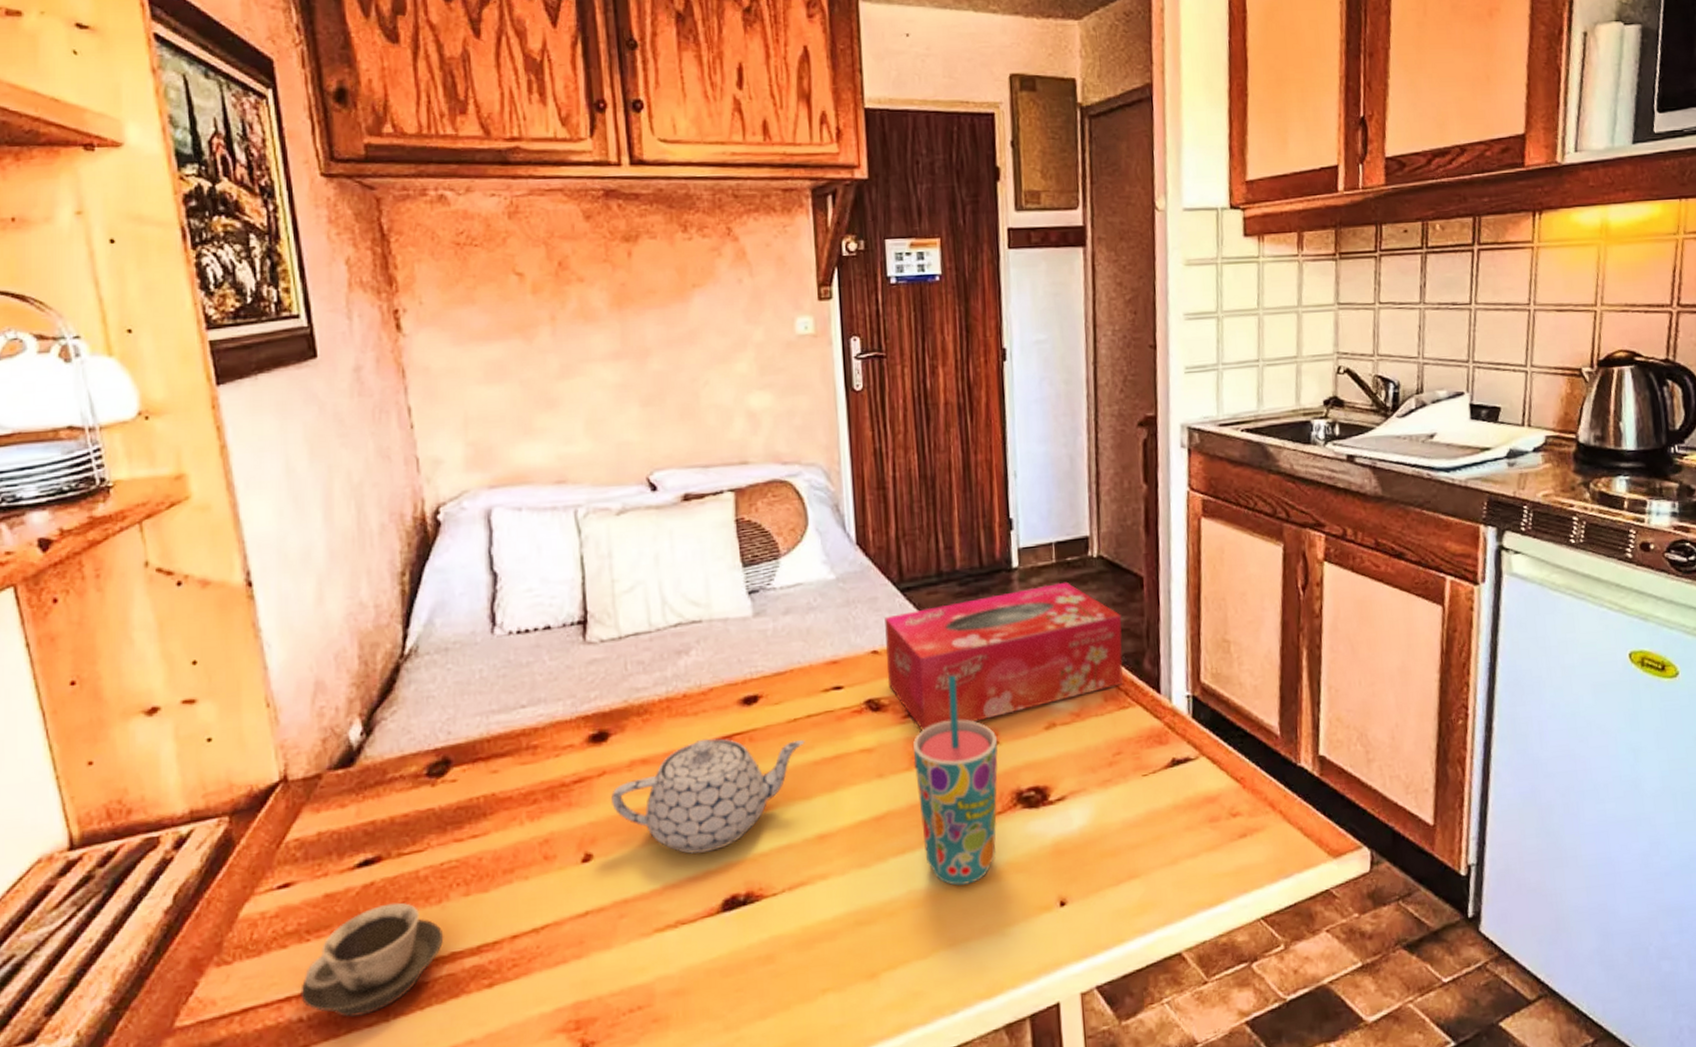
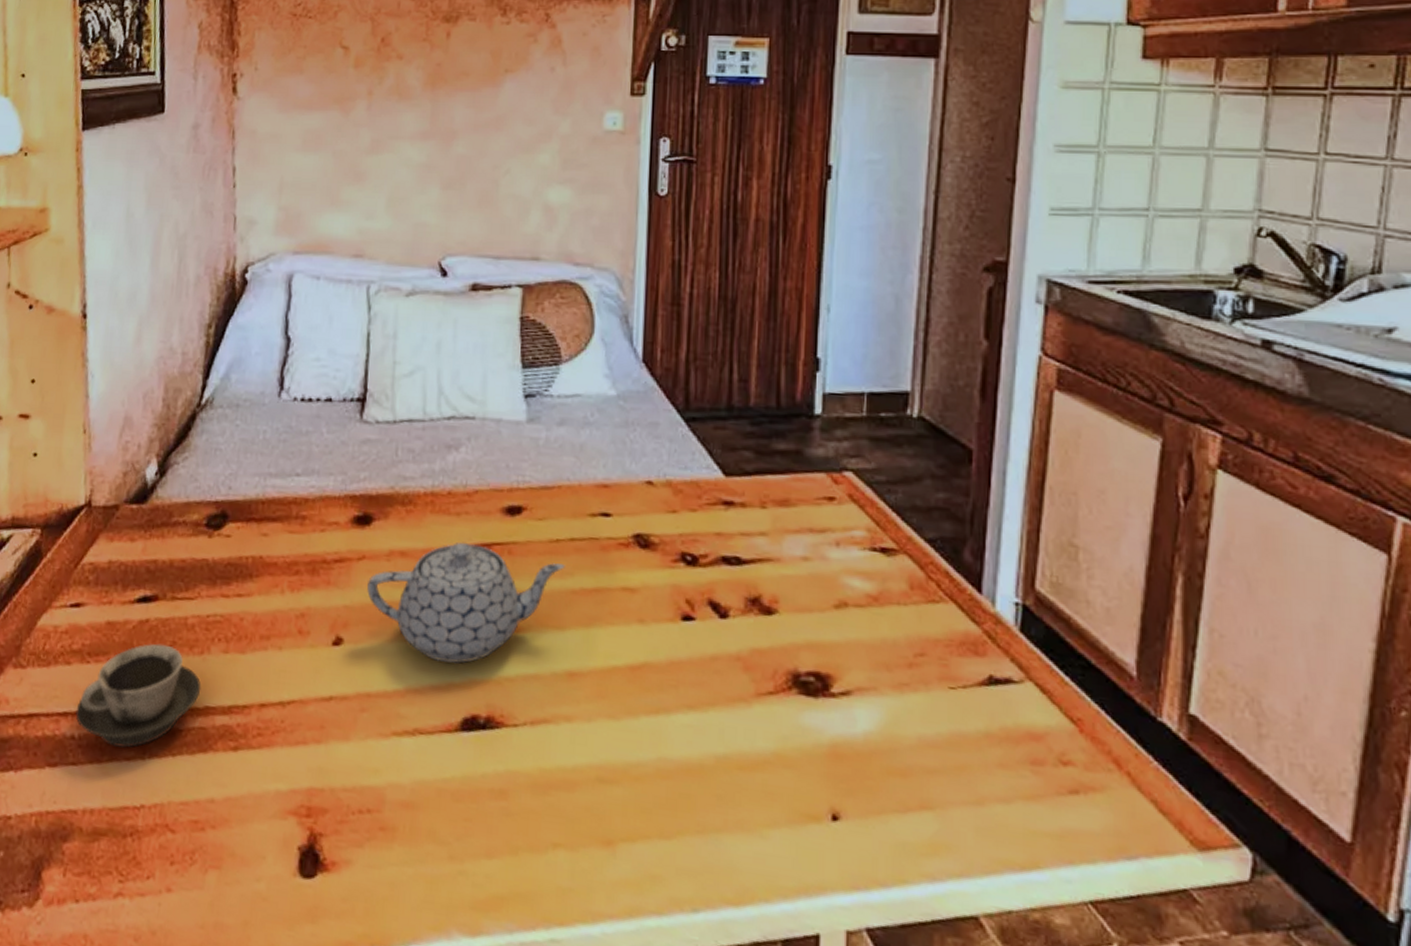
tissue box: present [884,581,1123,731] -> none [661,439,941,583]
cup: present [912,675,998,886] -> none [679,524,778,767]

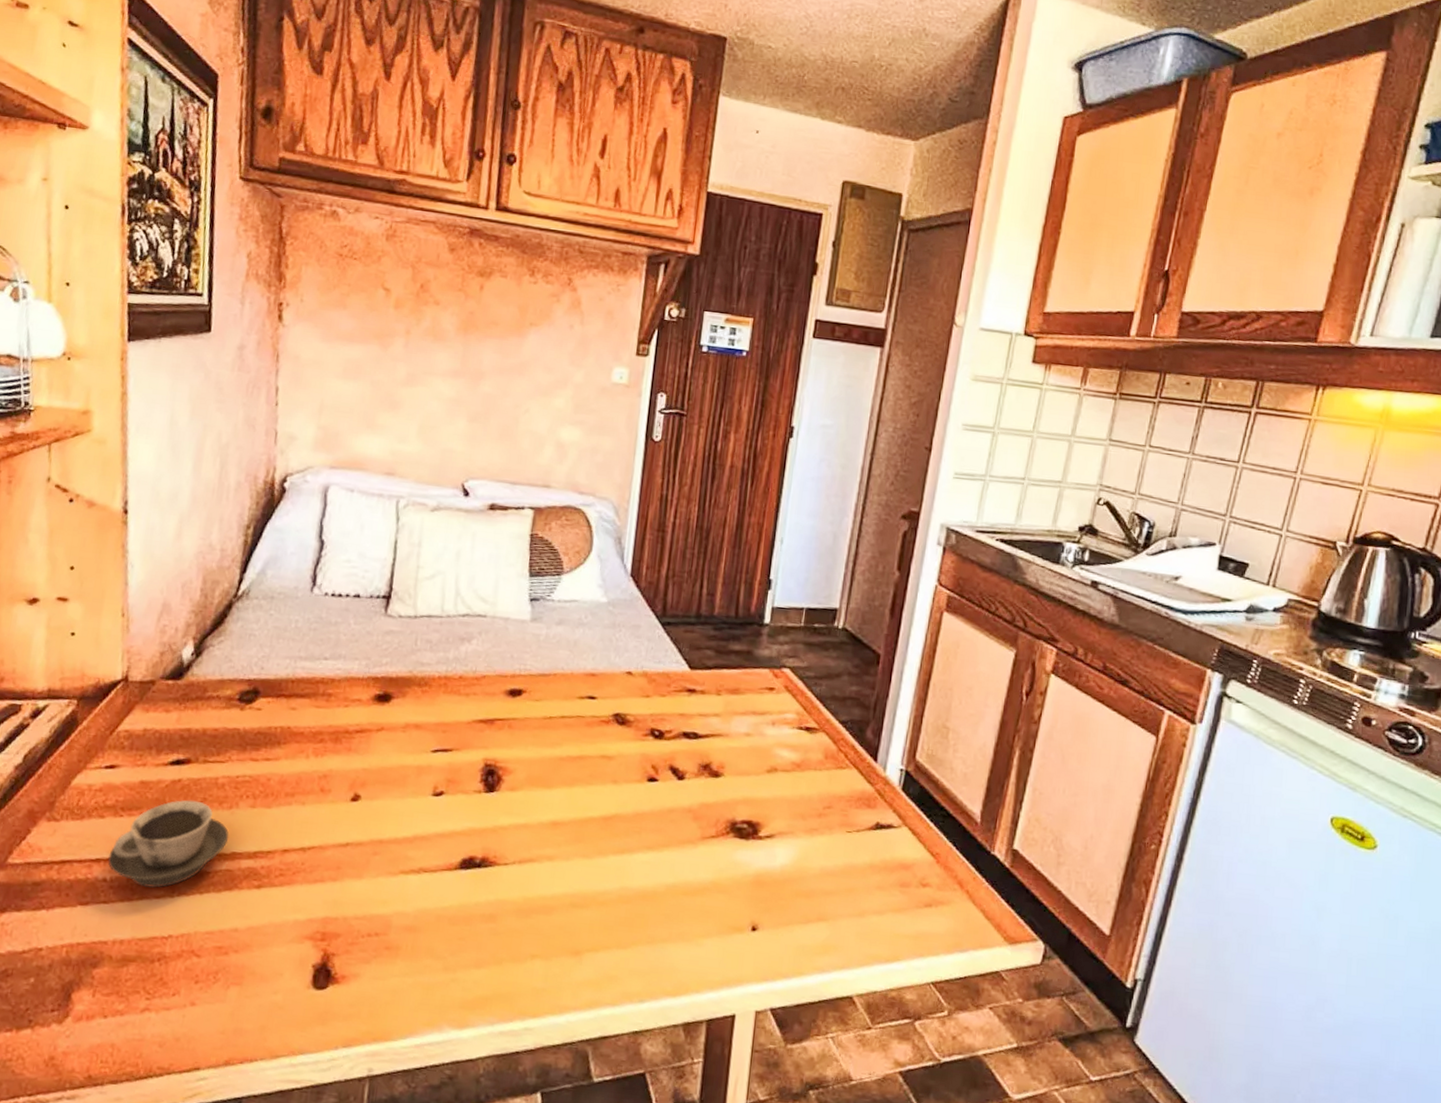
teapot: present [367,542,565,664] -> none [384,717,556,816]

